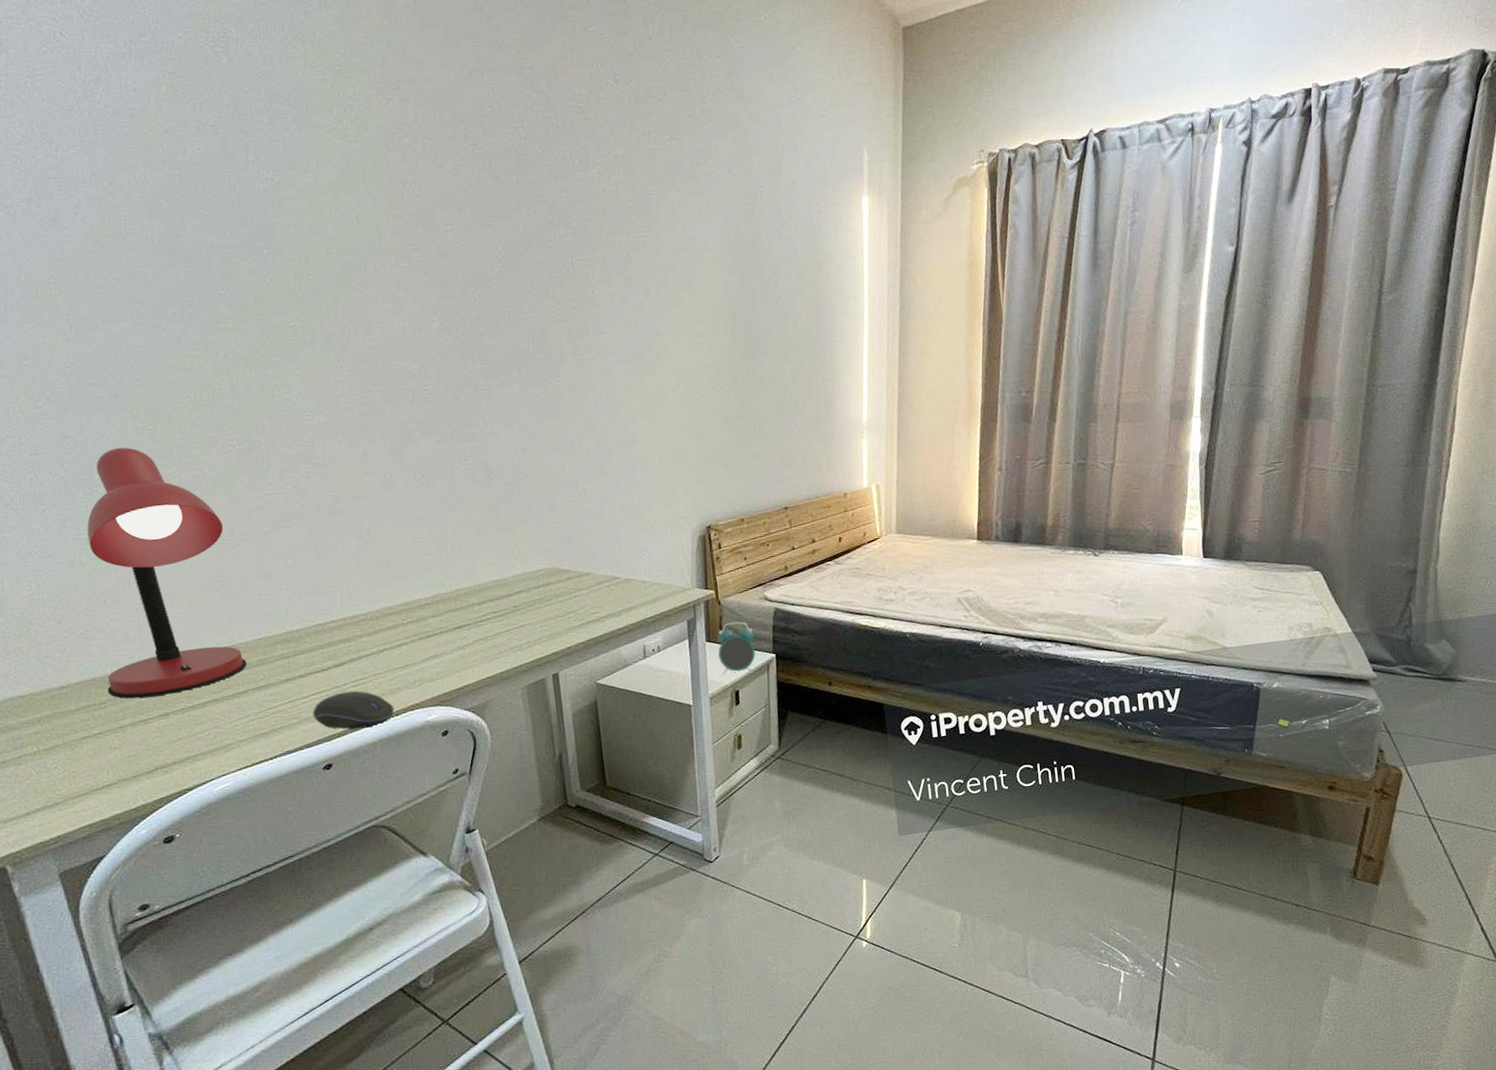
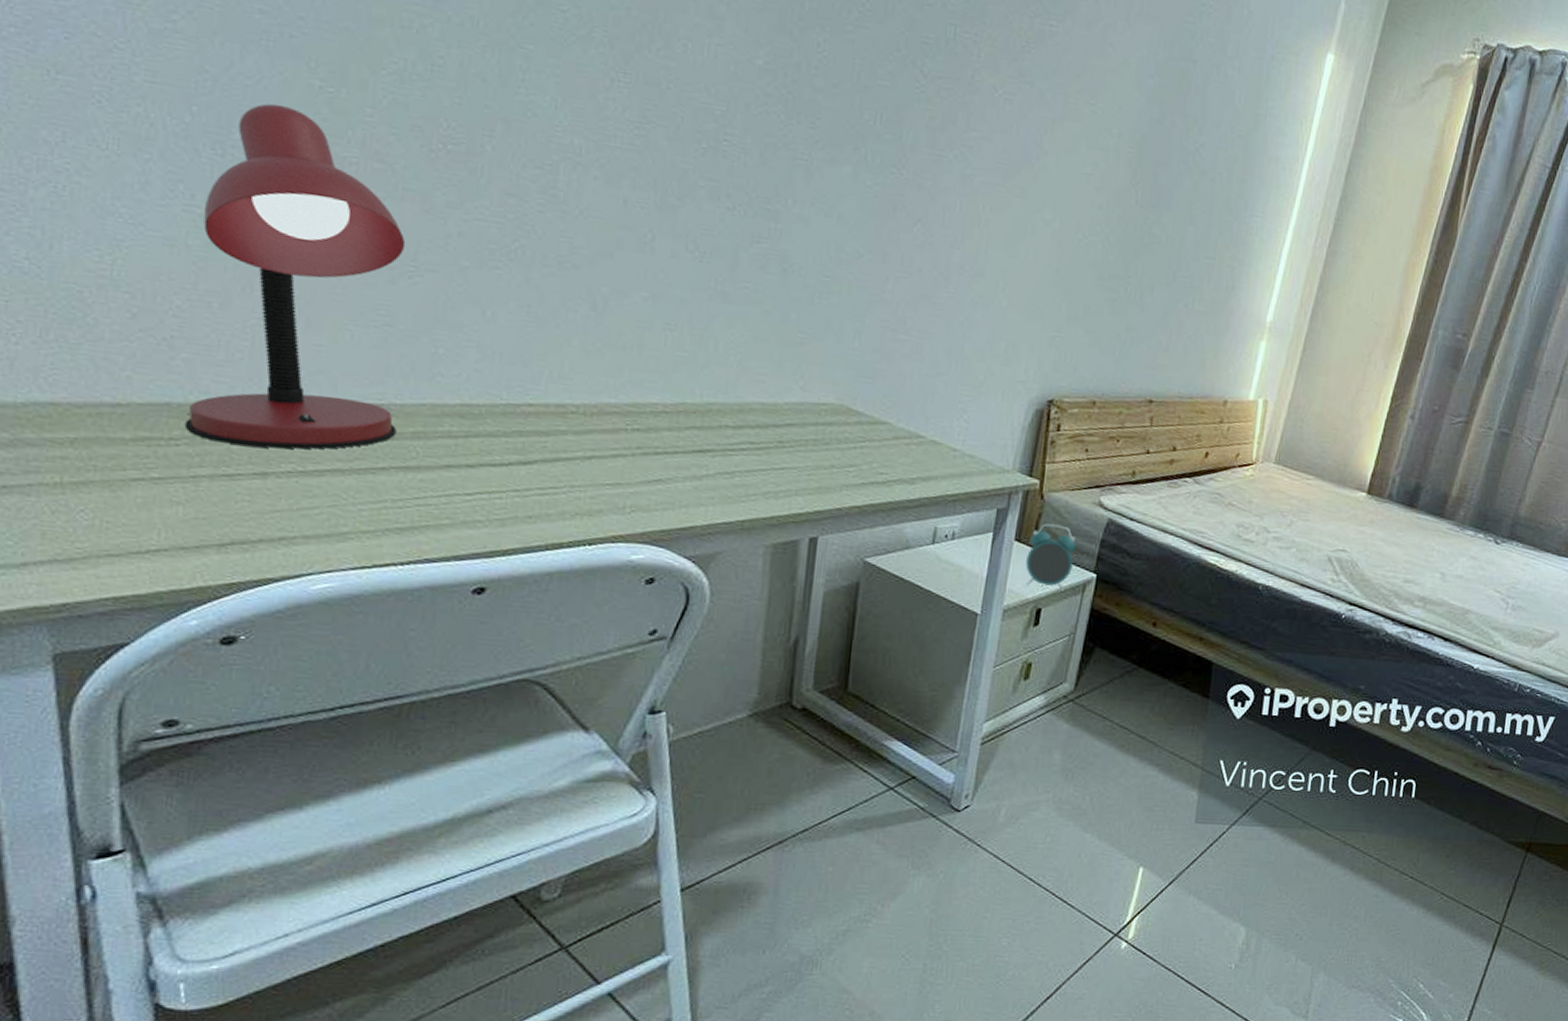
computer mouse: present [313,690,395,729] -> none [474,498,589,552]

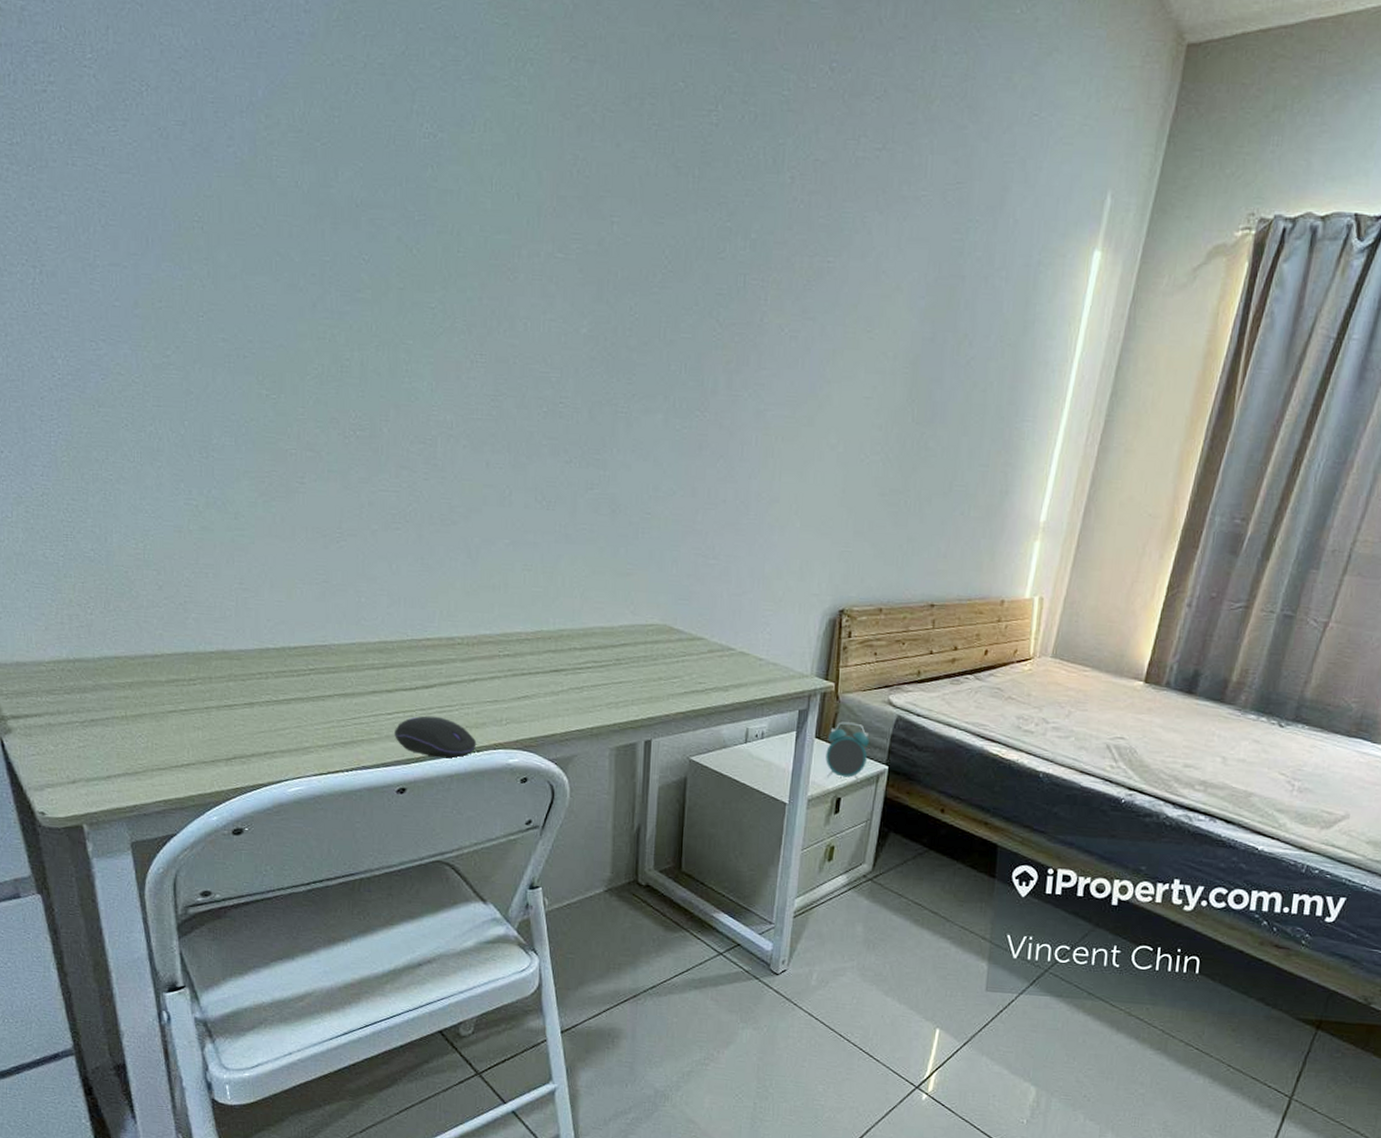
desk lamp: present [184,103,406,450] -> none [198,412,336,684]
computer mouse: none [474,498,589,552] -> present [394,715,477,758]

